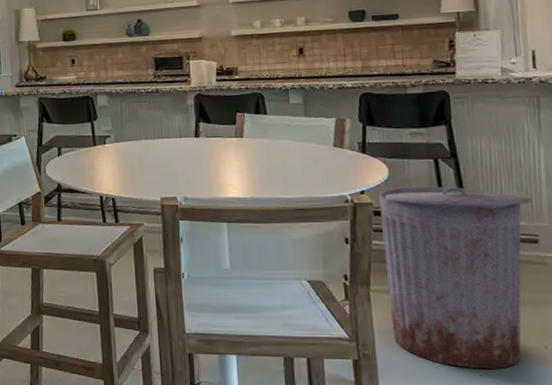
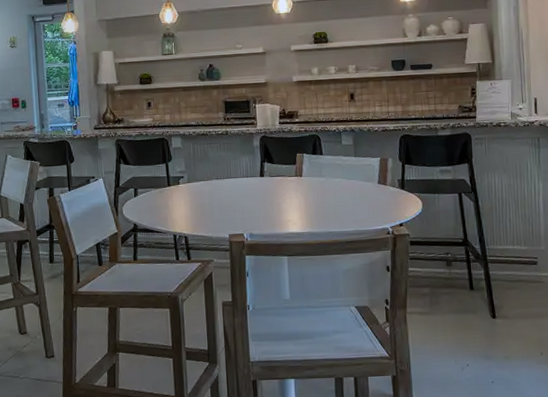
trash can: present [378,186,532,369] -> none [414,217,533,376]

